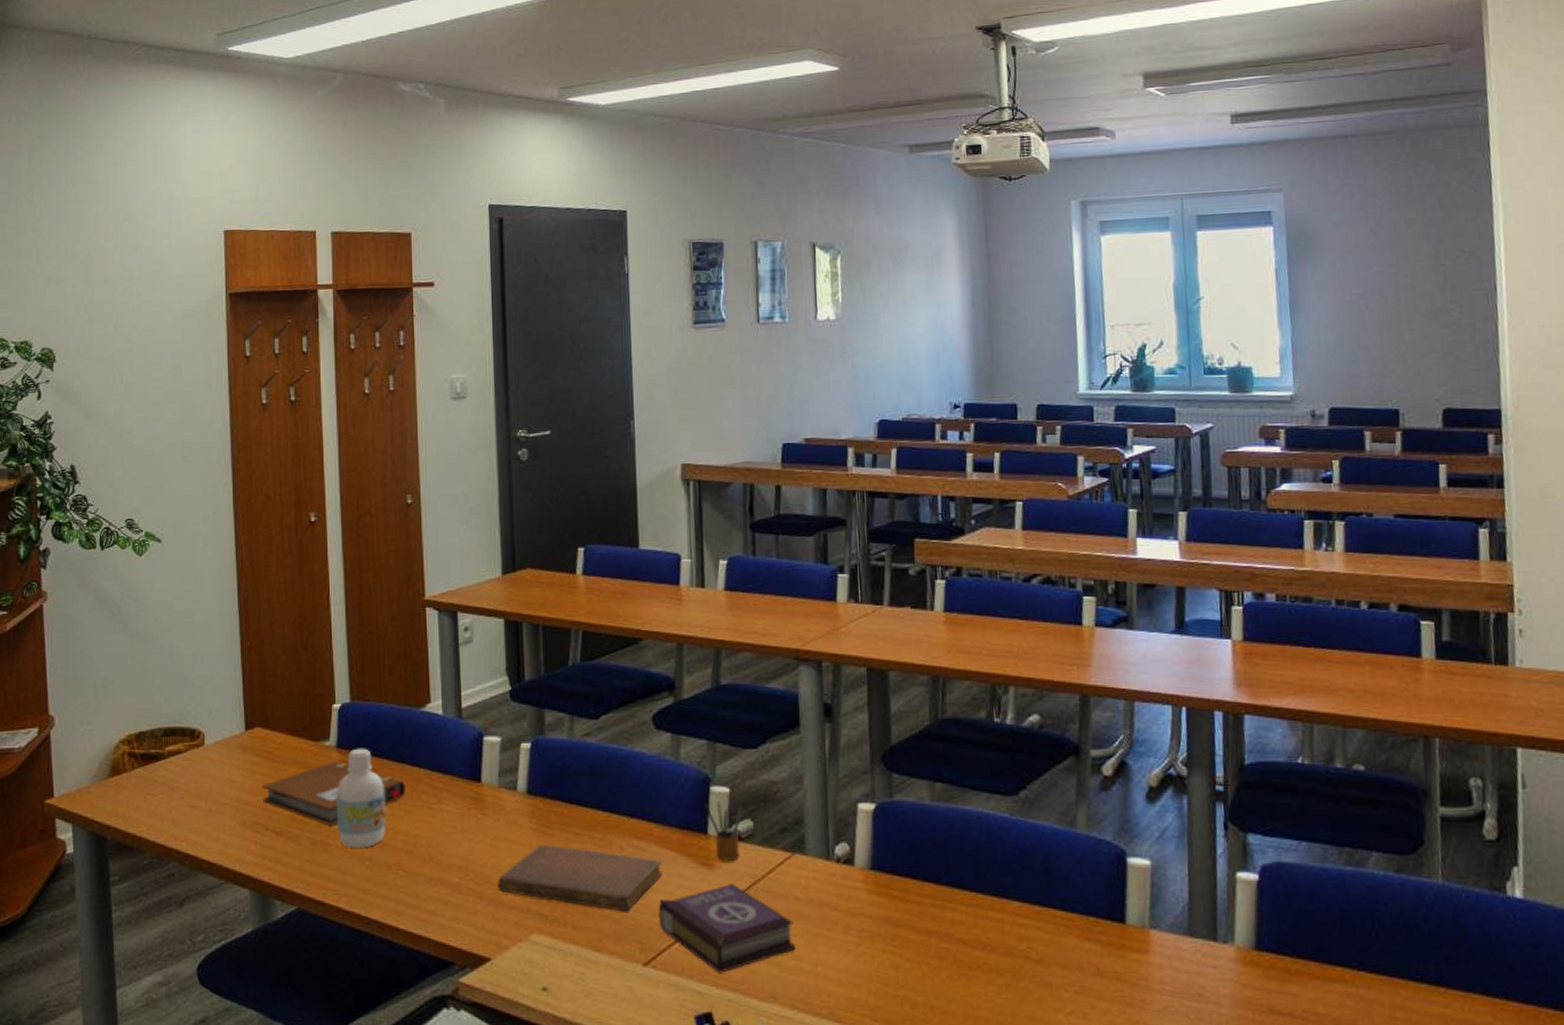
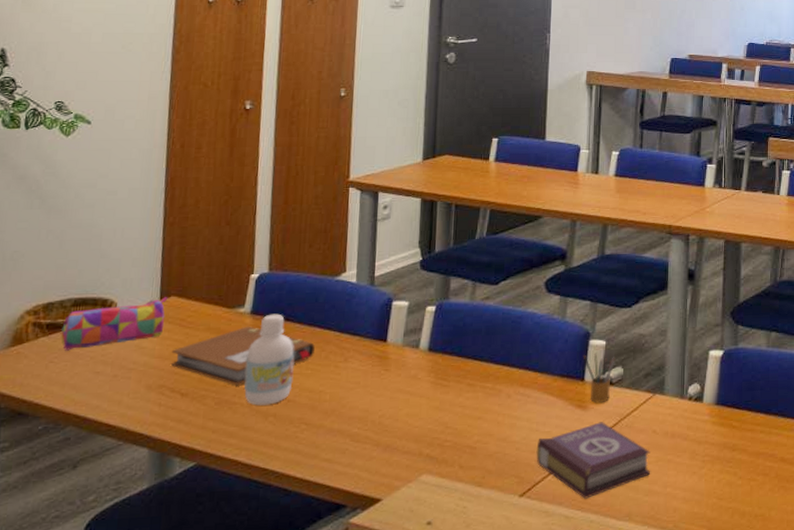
pencil case: none [155,728,253,783] -> present [61,297,168,351]
notebook: present [498,843,662,912] -> none [394,394,543,451]

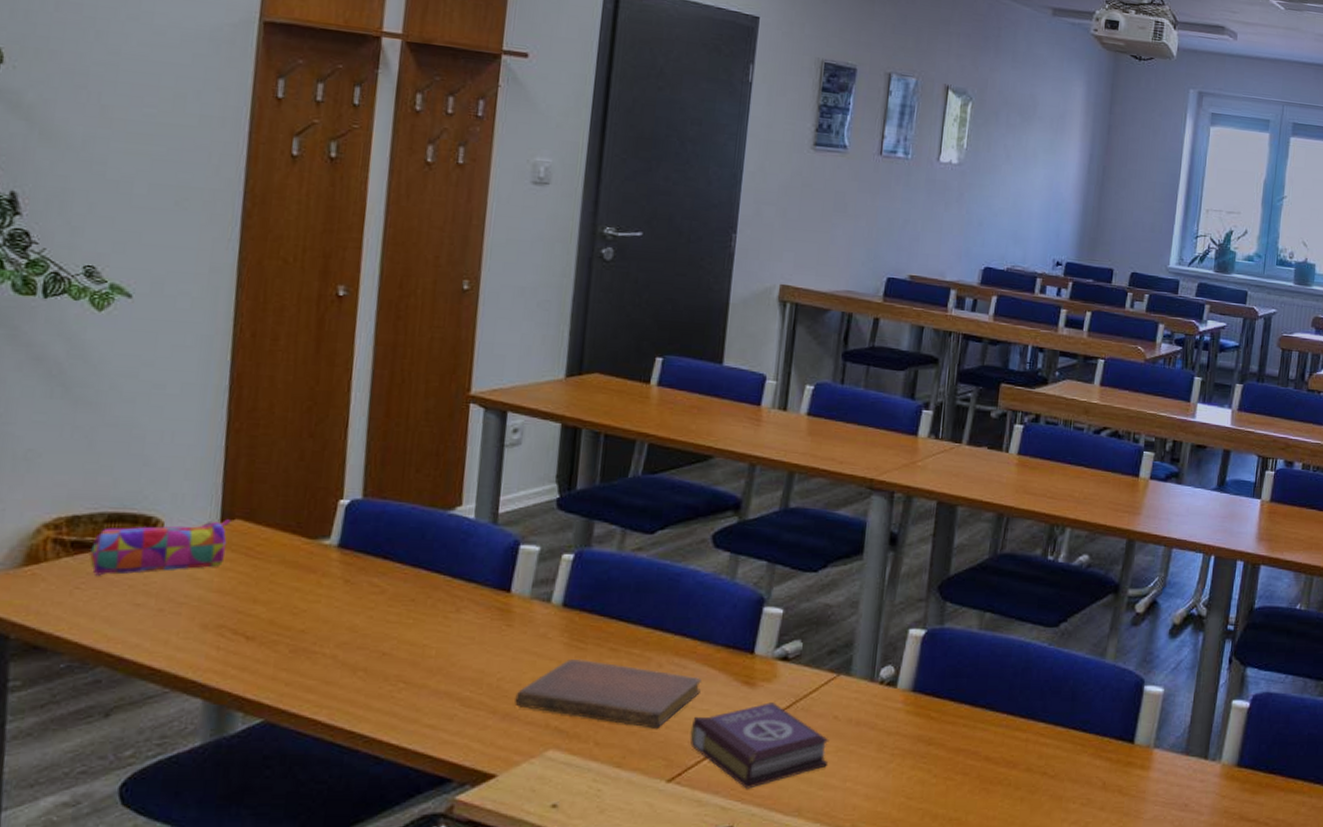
notebook: present [171,326,315,386] -> none [234,561,419,632]
bottle: present [244,313,295,406] -> none [327,549,394,657]
notebook: none [394,394,543,451] -> present [515,658,701,729]
pencil box: present [583,353,615,403] -> none [754,622,794,680]

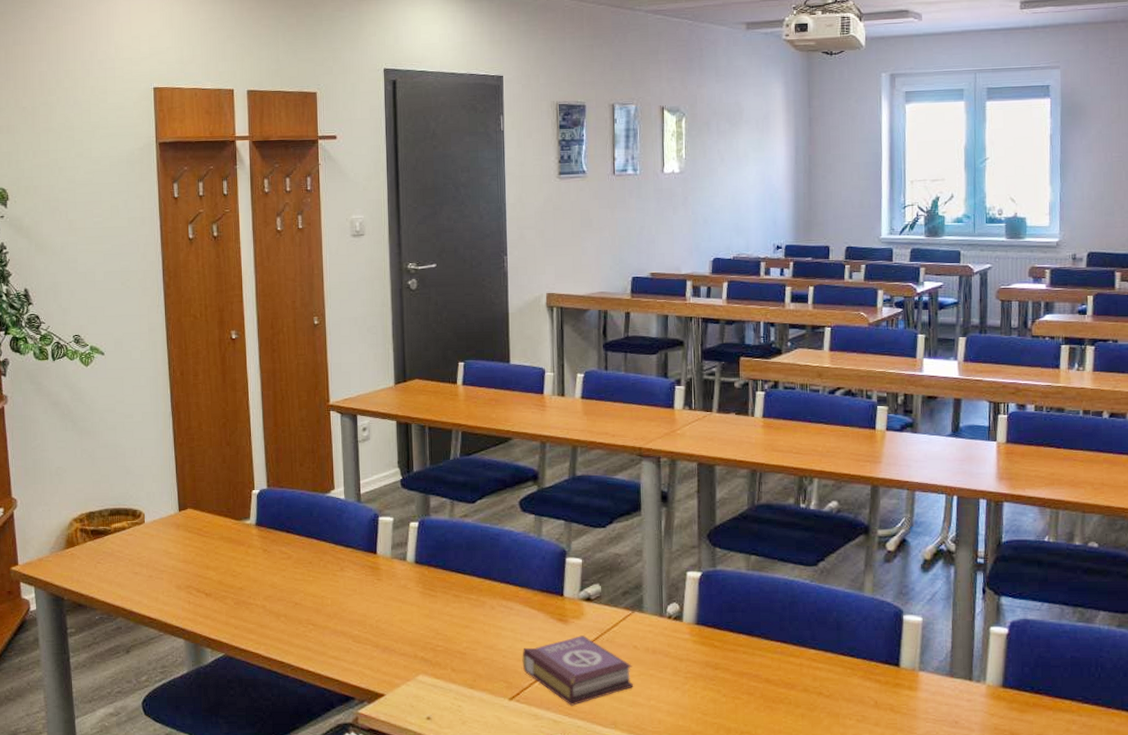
pencil case: present [90,519,231,576] -> none [103,509,186,554]
notebook: present [515,658,701,729] -> none [390,603,526,658]

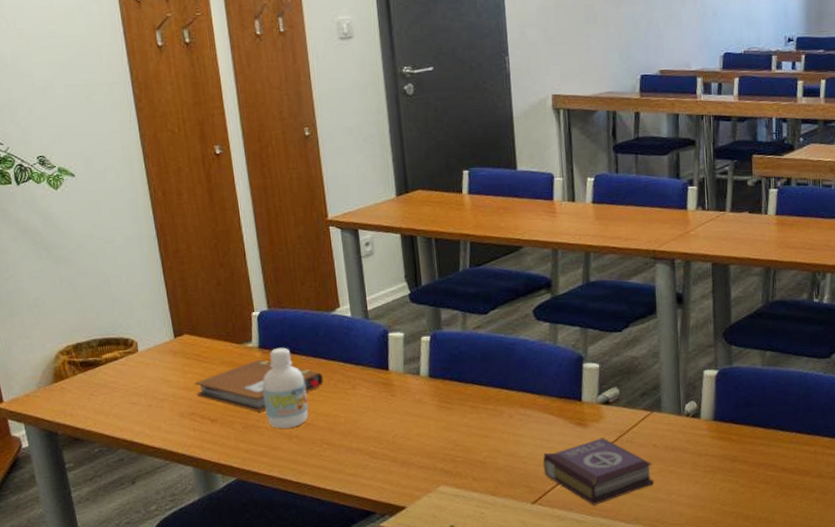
notebook: none [193,536,314,589] -> present [194,359,323,412]
bottle: none [256,526,298,607] -> present [262,347,309,429]

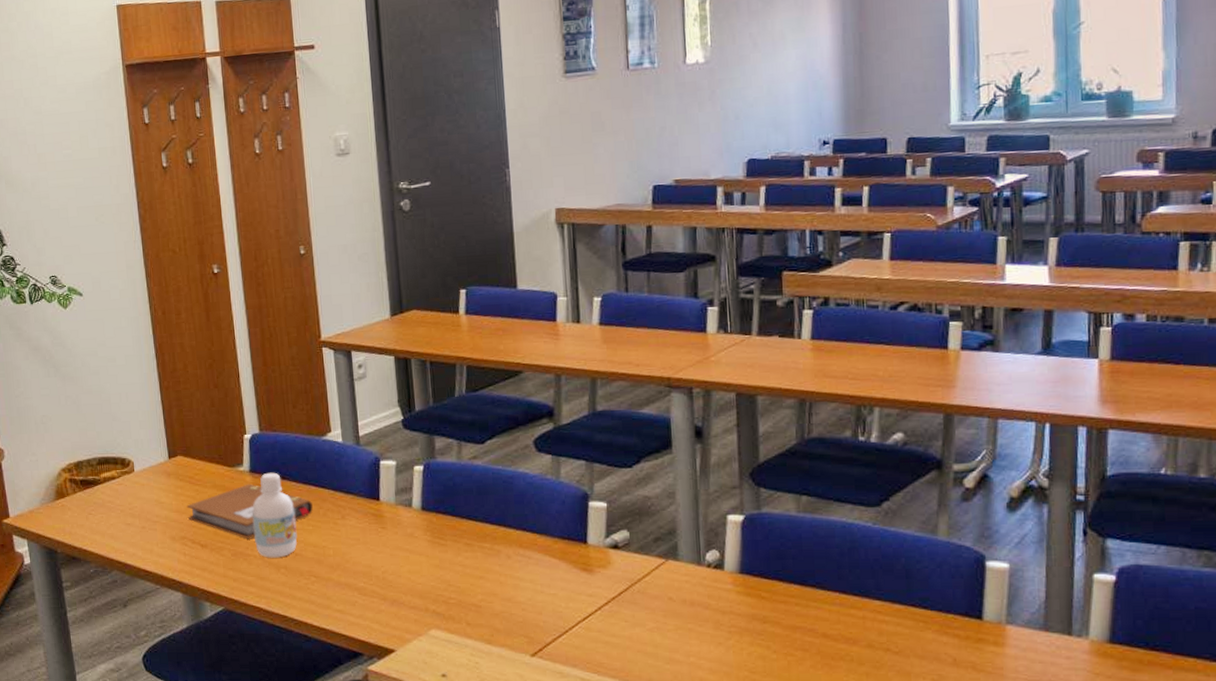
book: present [542,438,655,505] -> none [543,586,671,663]

